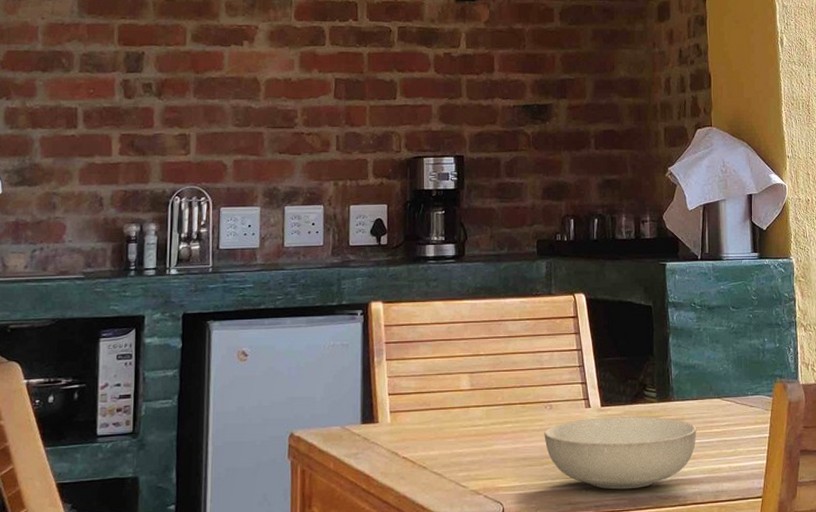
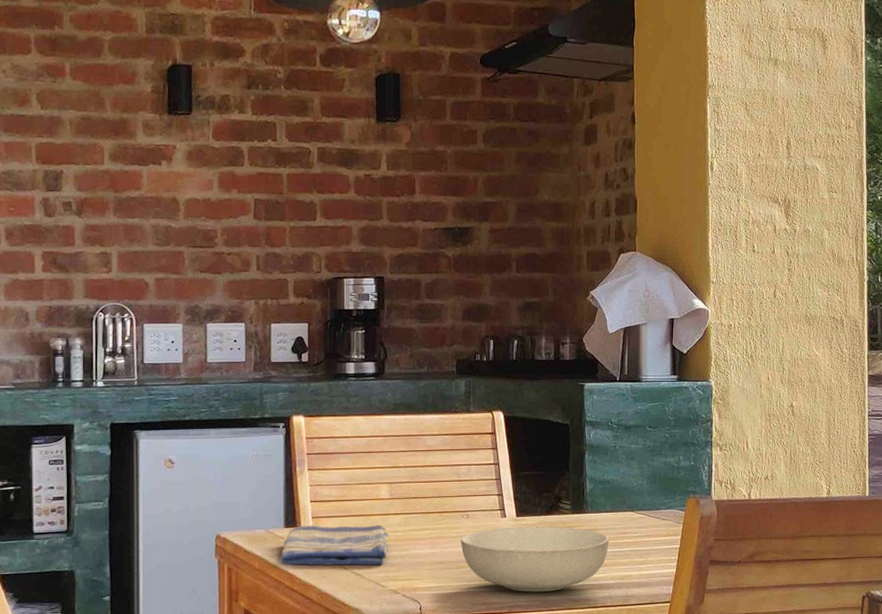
dish towel: none [356,419,470,465] -> present [280,525,389,565]

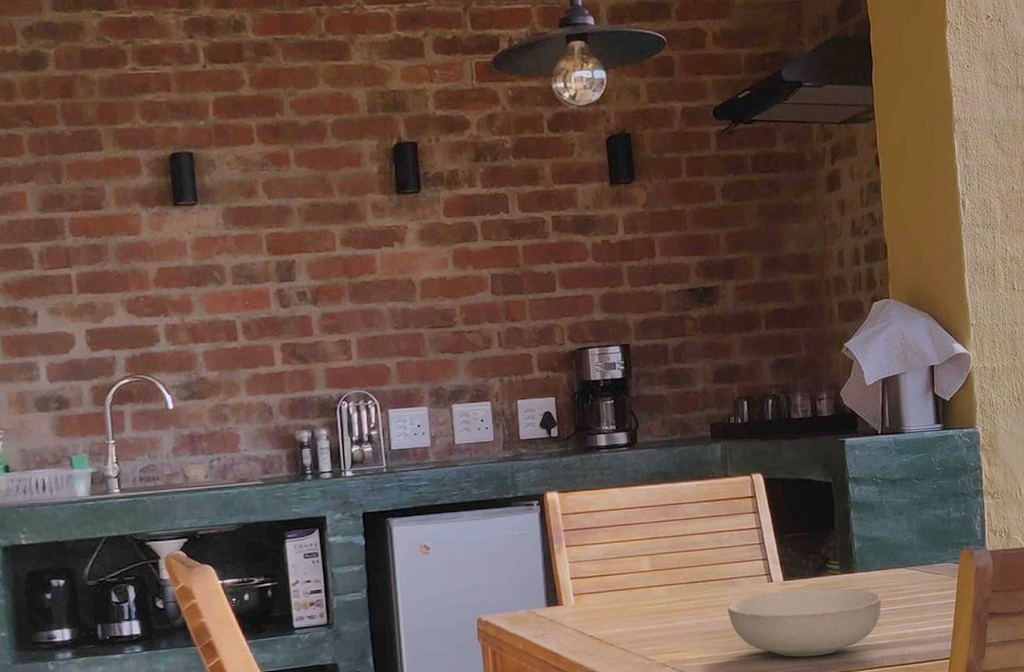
dish towel: present [280,525,389,565] -> none [544,598,654,644]

